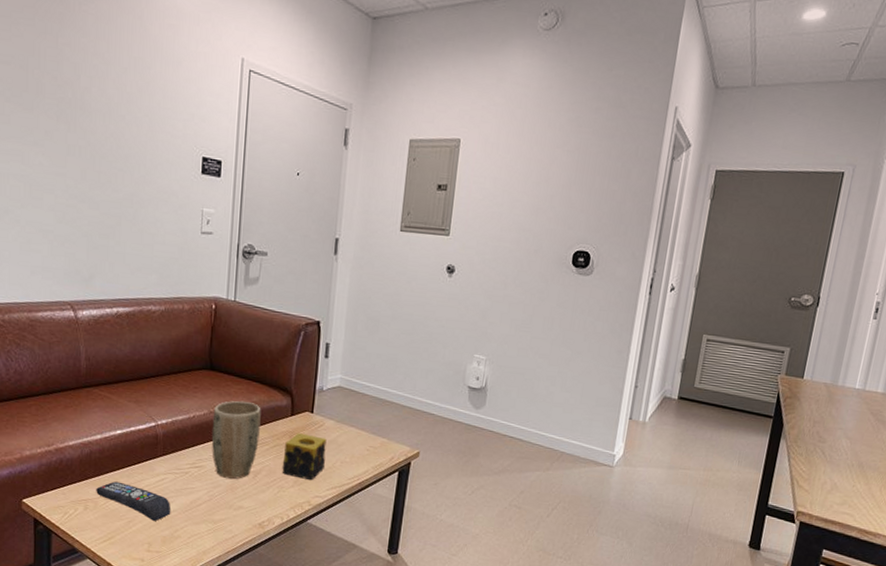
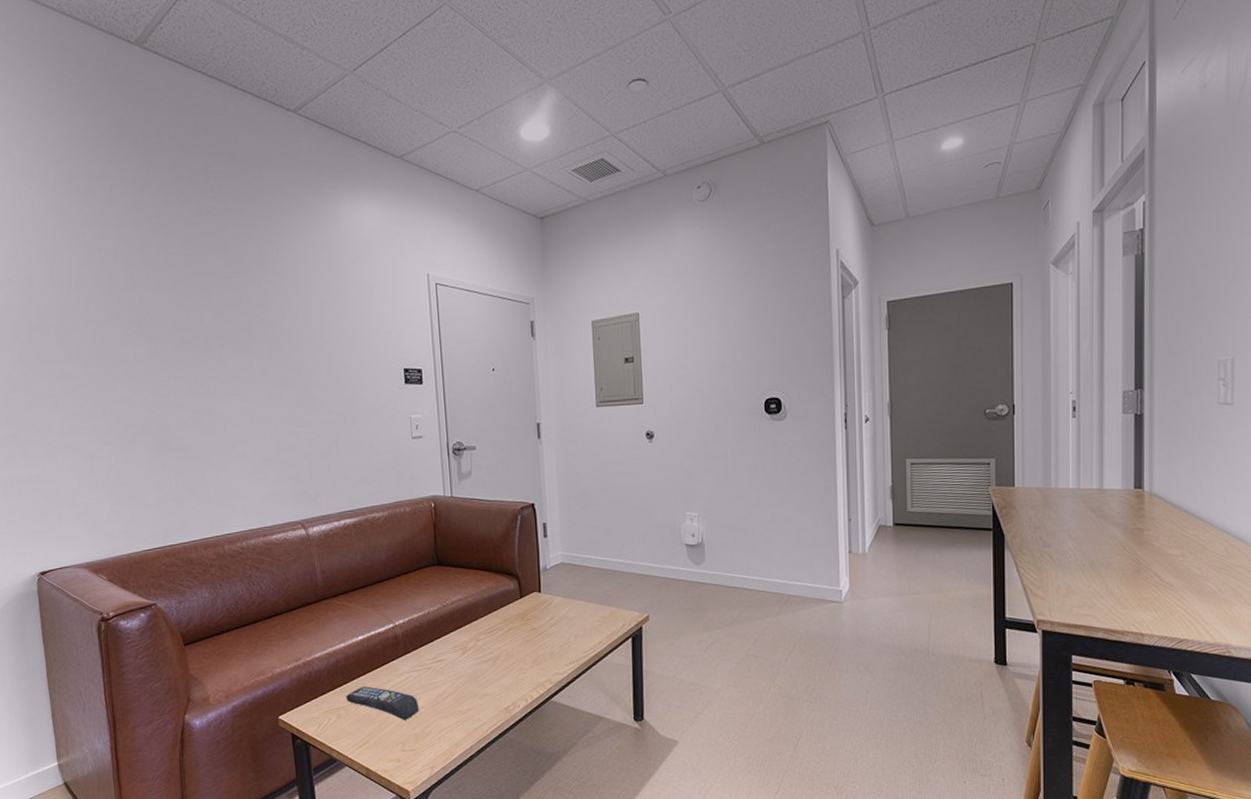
plant pot: present [211,400,261,479] -> none [446,590,494,668]
candle: present [282,433,327,481] -> none [518,613,559,659]

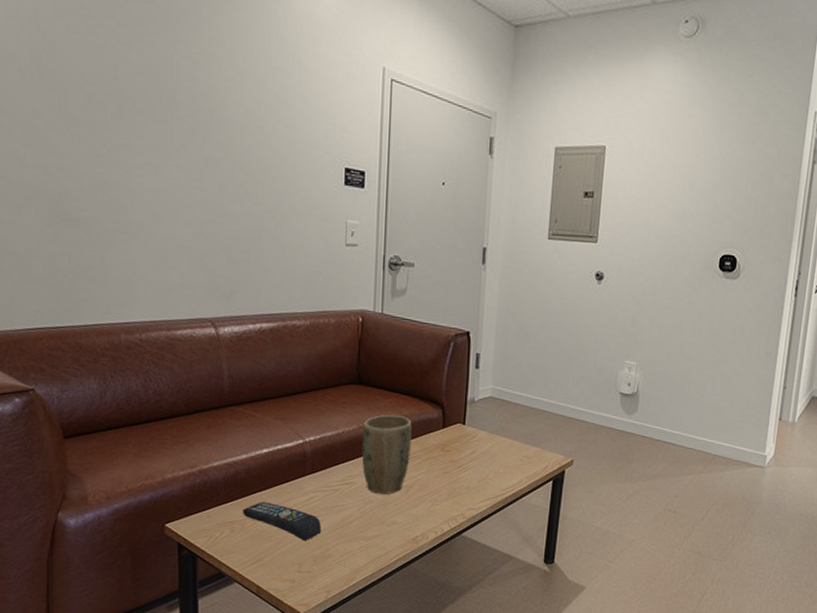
plant pot: none [446,590,494,668] -> present [361,414,412,494]

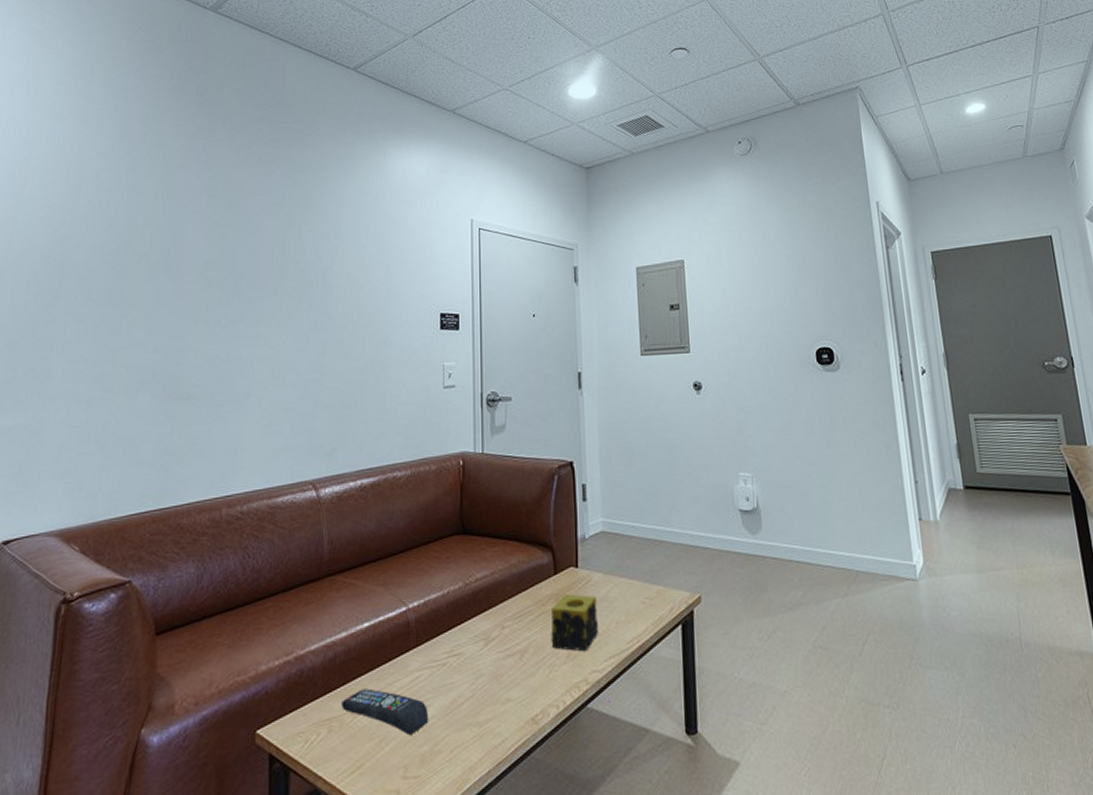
plant pot: present [361,414,412,494] -> none [469,565,522,664]
candle: none [434,445,480,493] -> present [551,594,598,652]

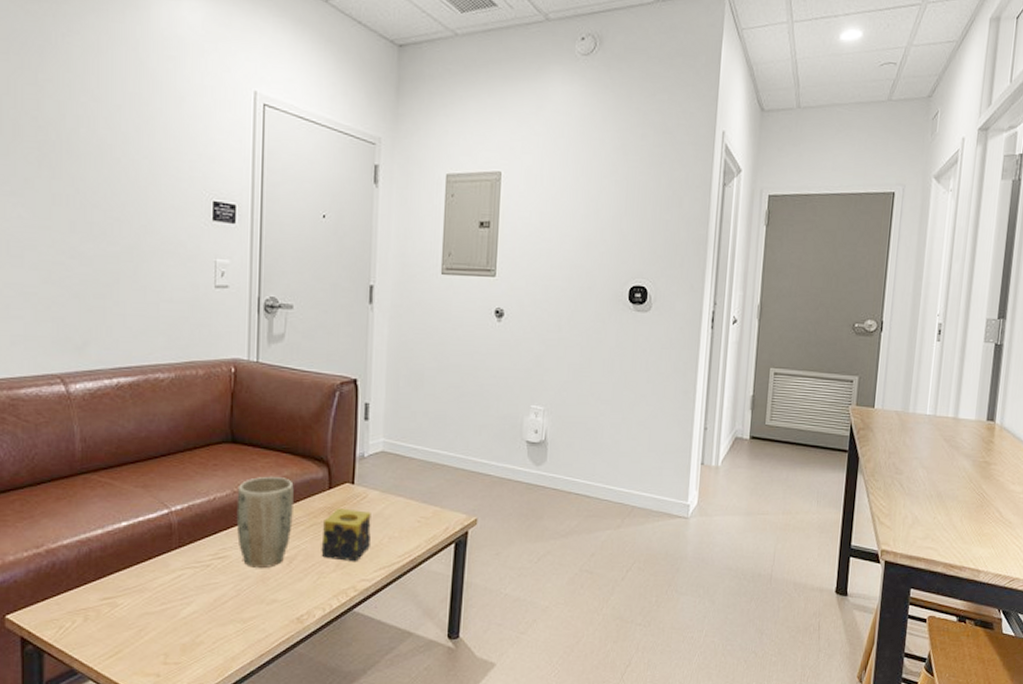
remote control: present [342,688,429,735] -> none [98,583,191,626]
plant pot: none [469,565,522,664] -> present [236,476,294,568]

